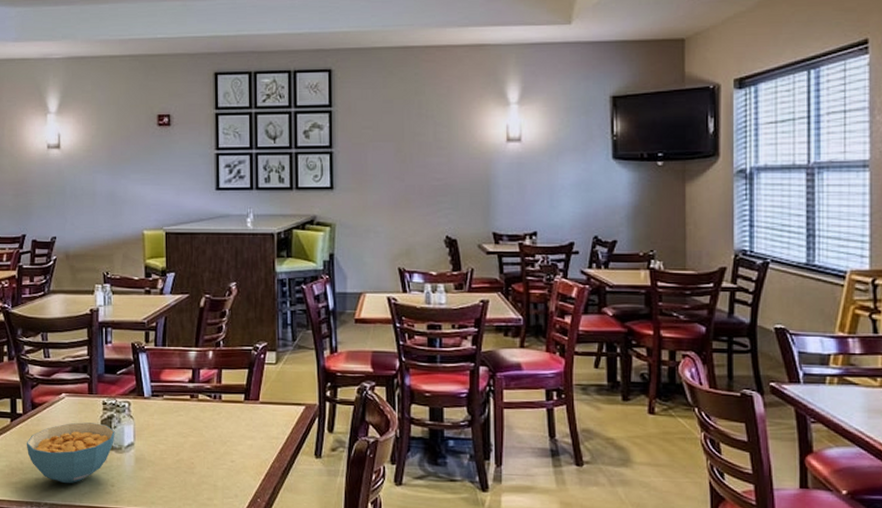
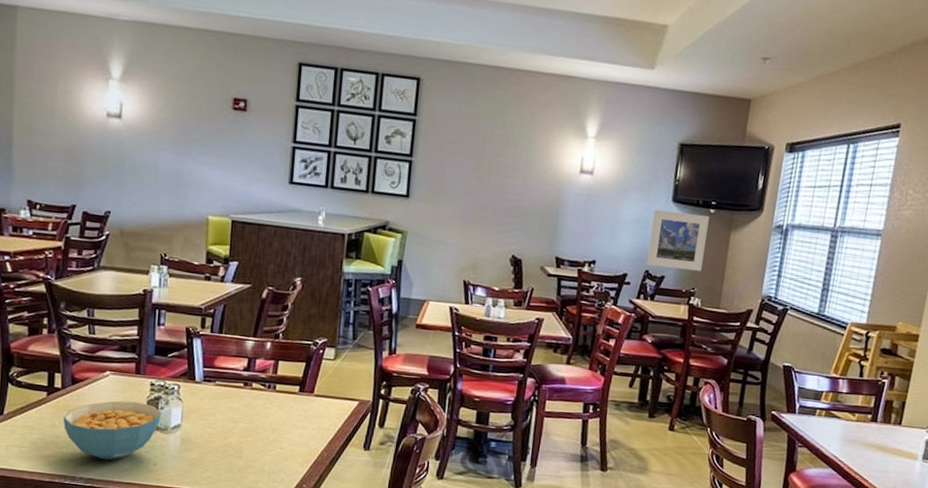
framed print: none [594,168,658,231] -> present [647,209,709,271]

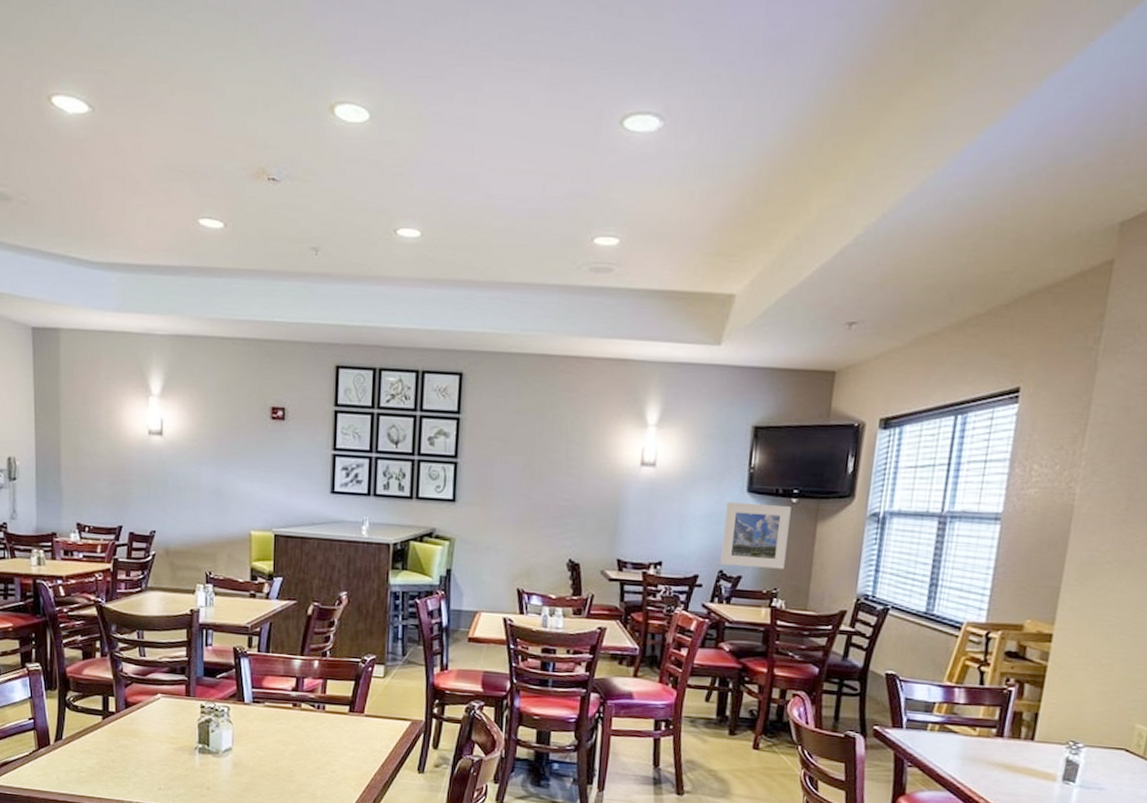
cereal bowl: present [63,401,162,460] -> none [118,724,213,785]

